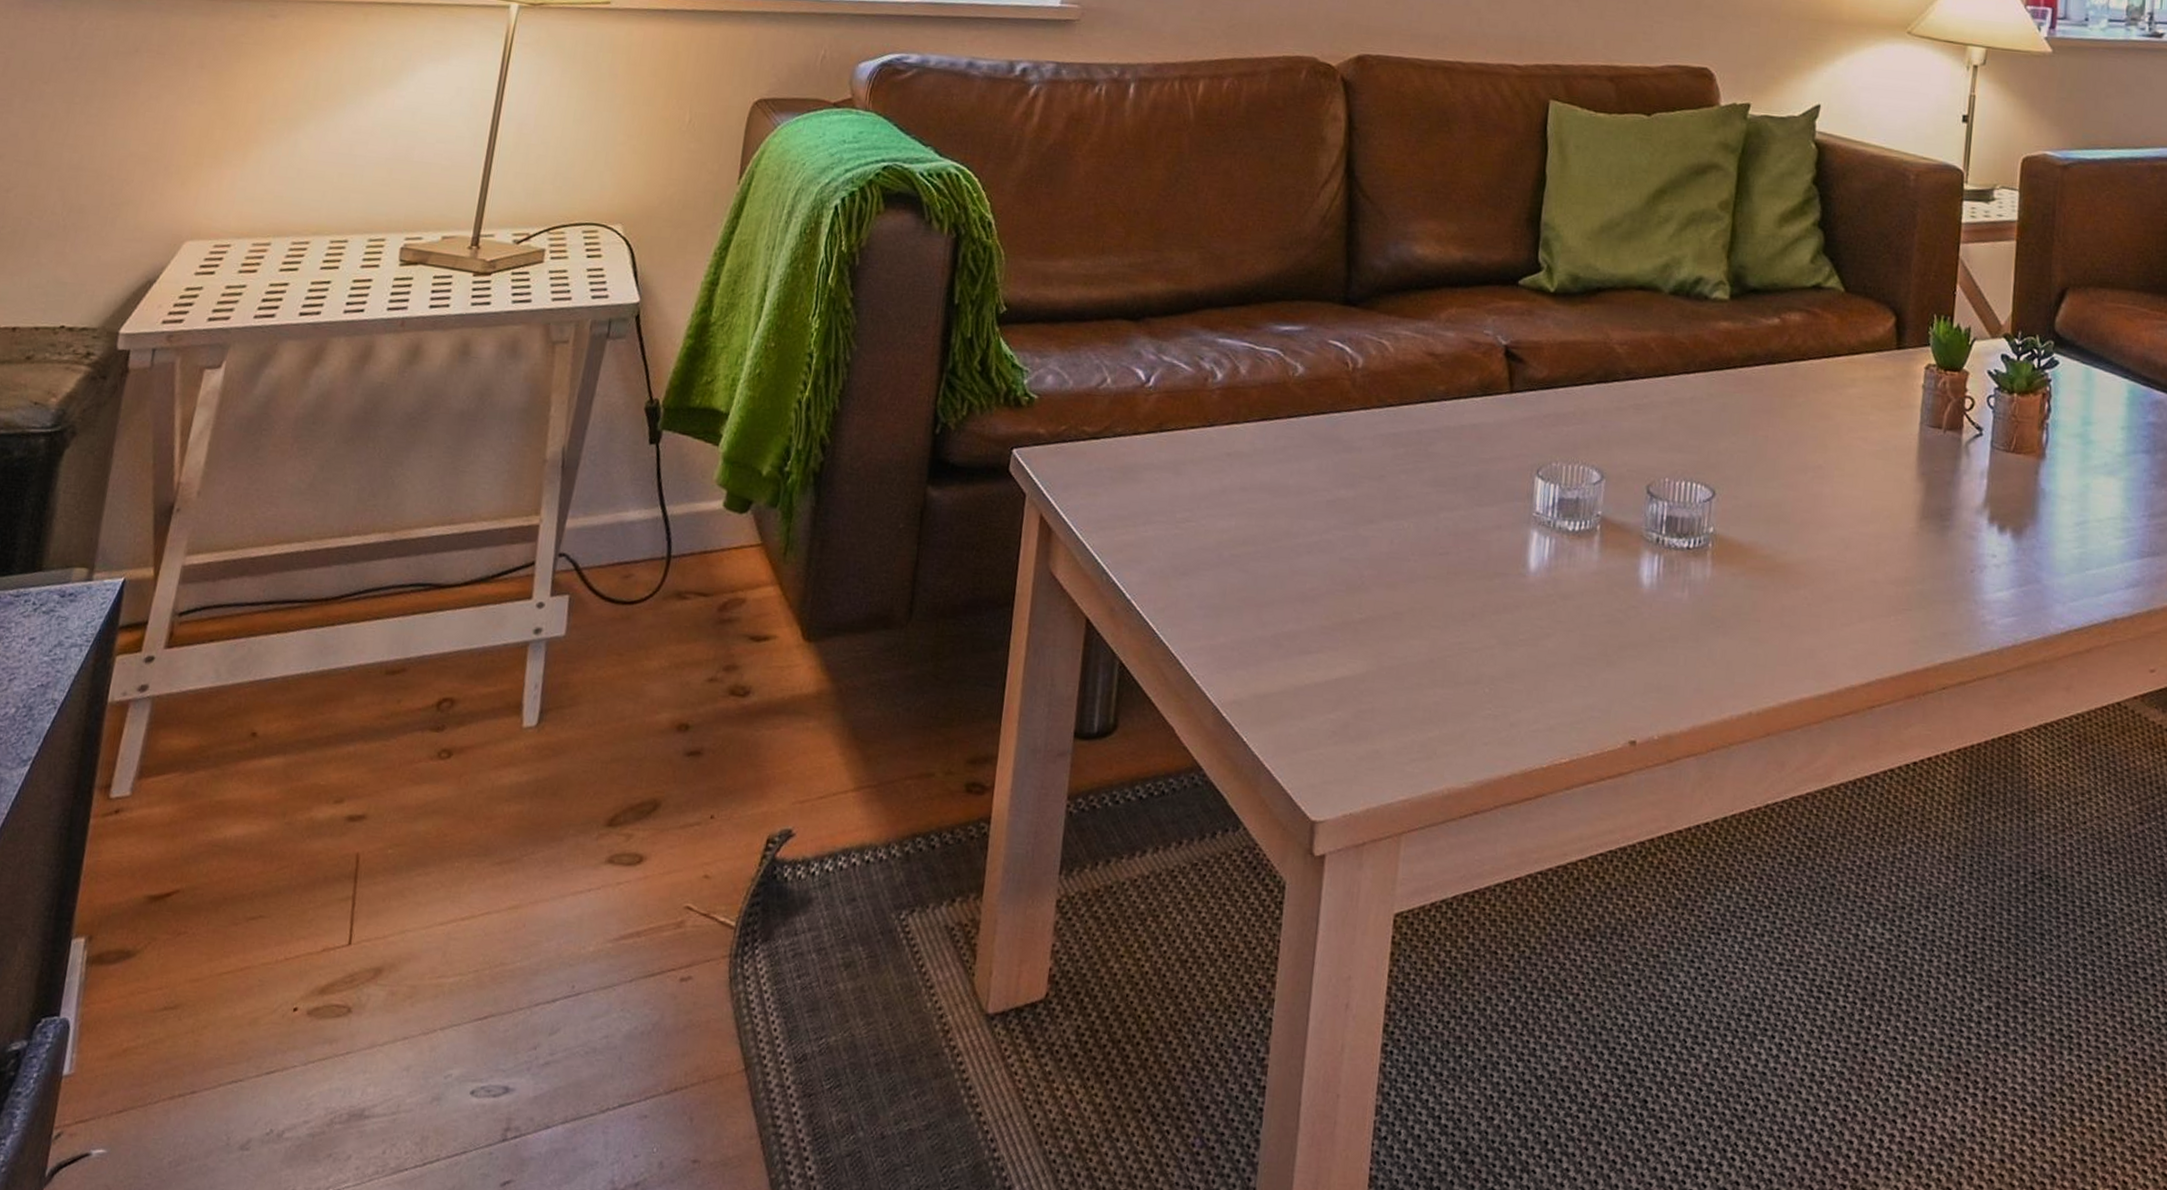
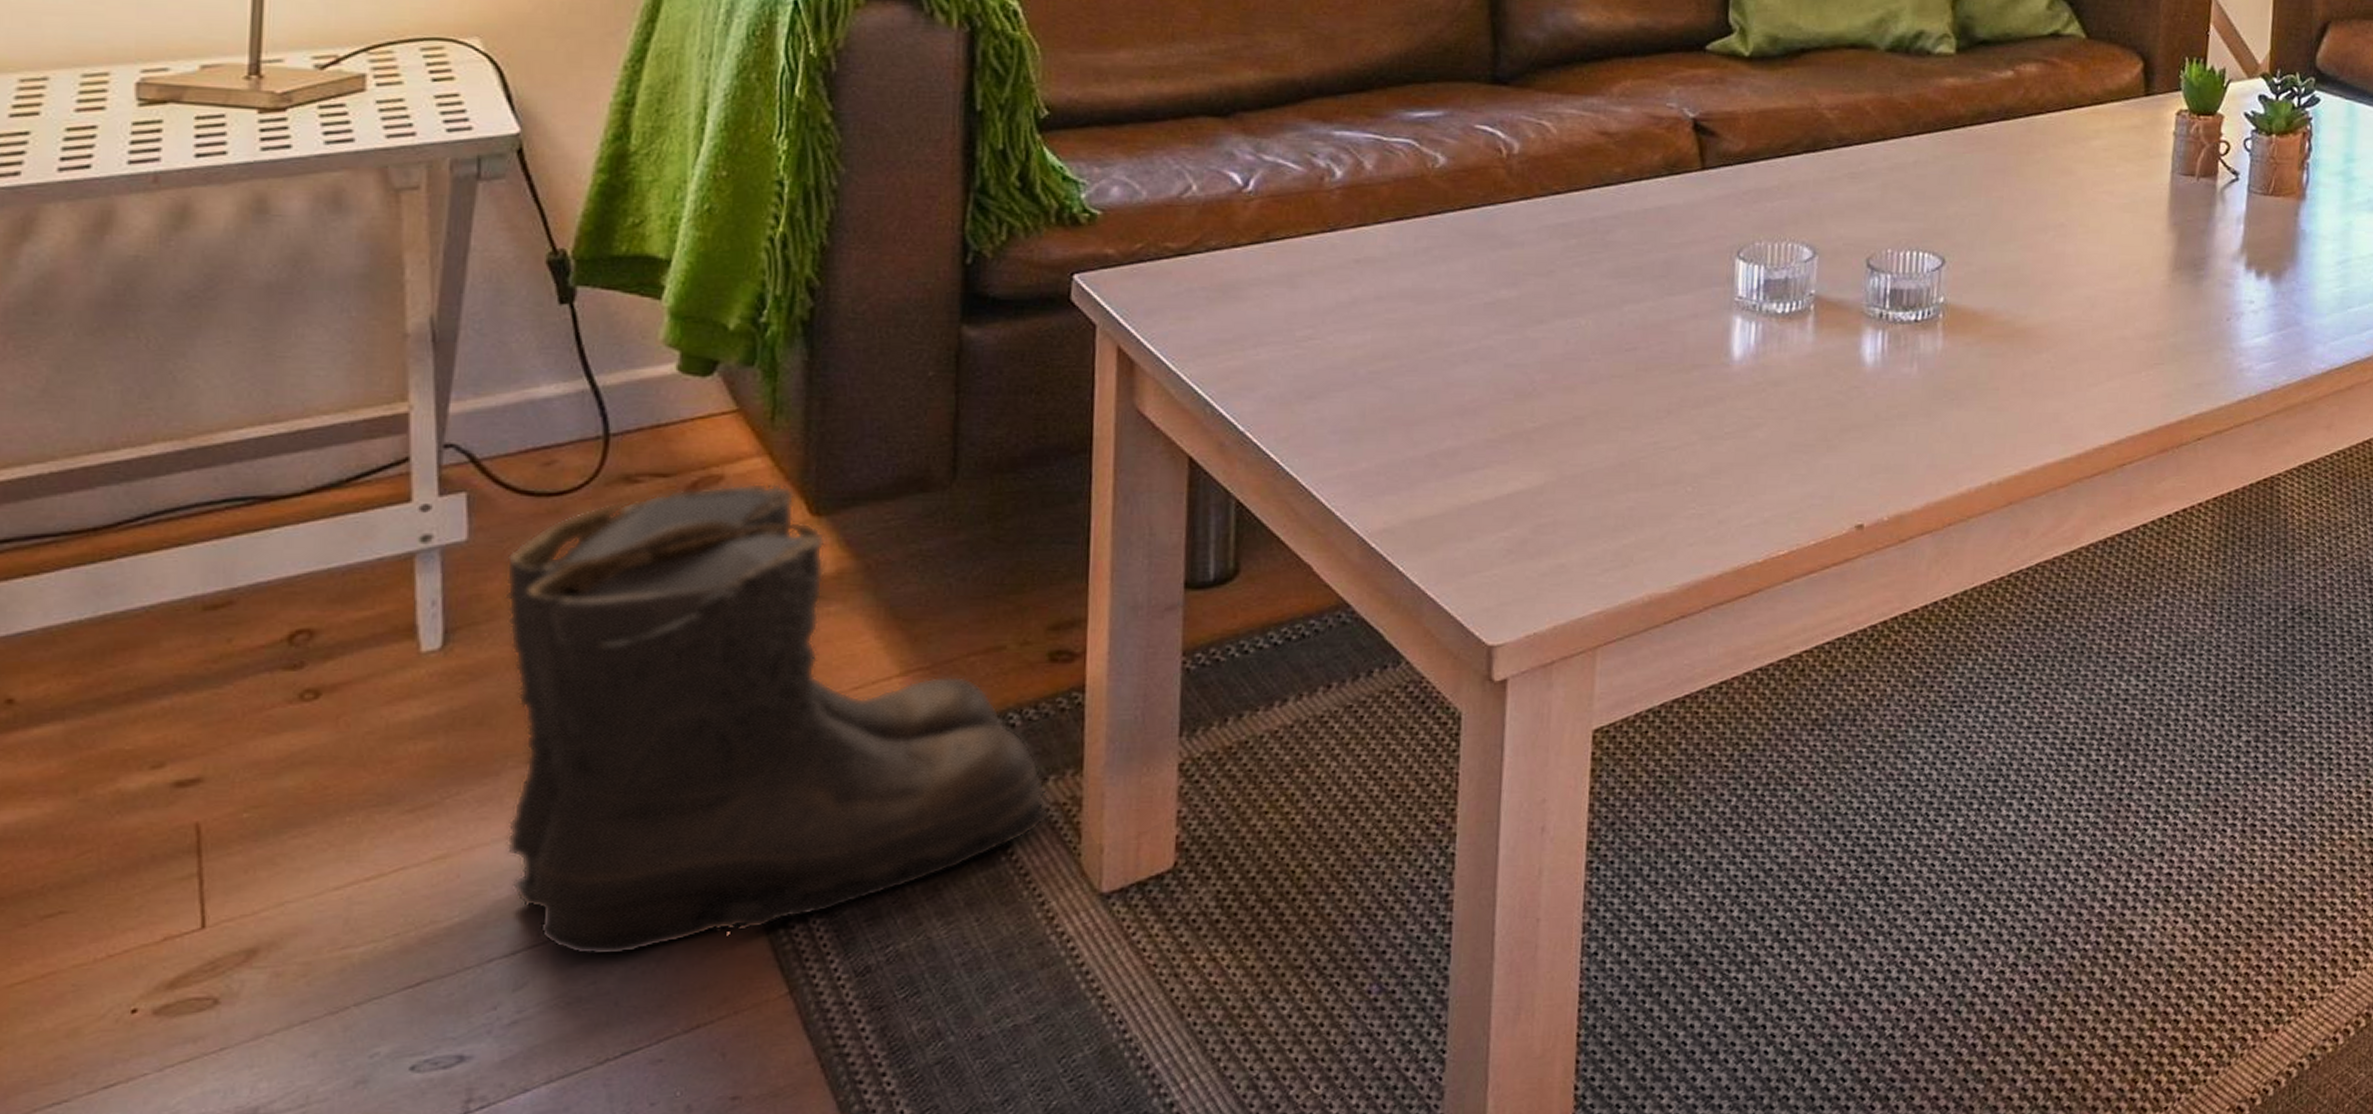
boots: none [559,607,955,1015] -> present [505,483,1051,956]

